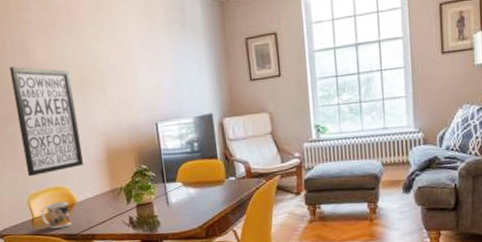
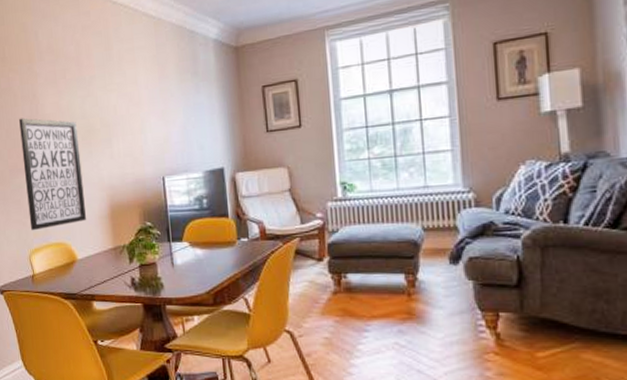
mug: present [40,201,71,229] -> none [41,257,71,286]

